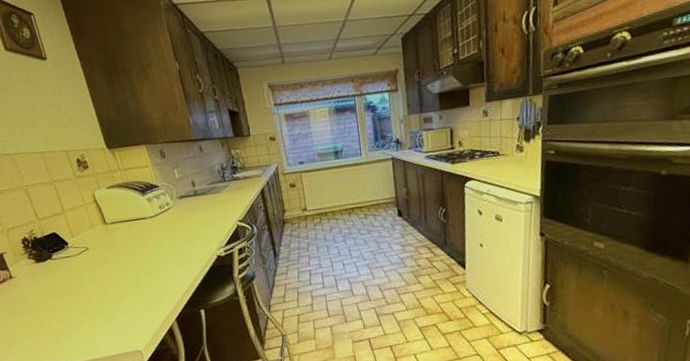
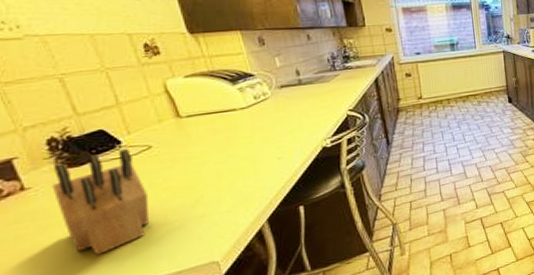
knife block: none [28,248,92,334] -> present [51,148,150,255]

